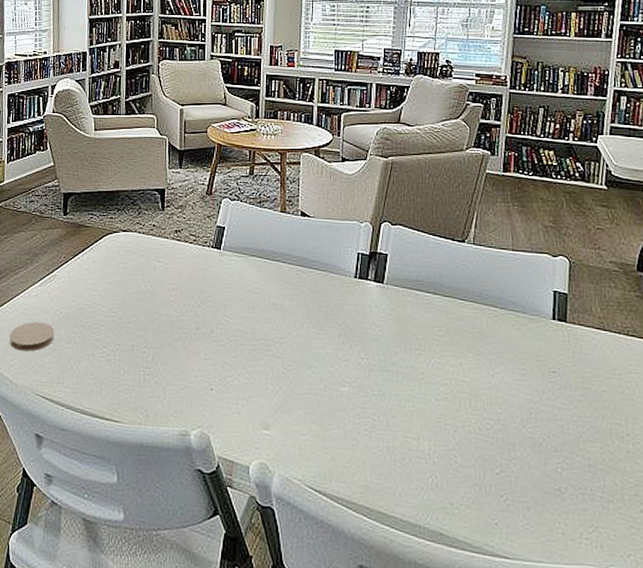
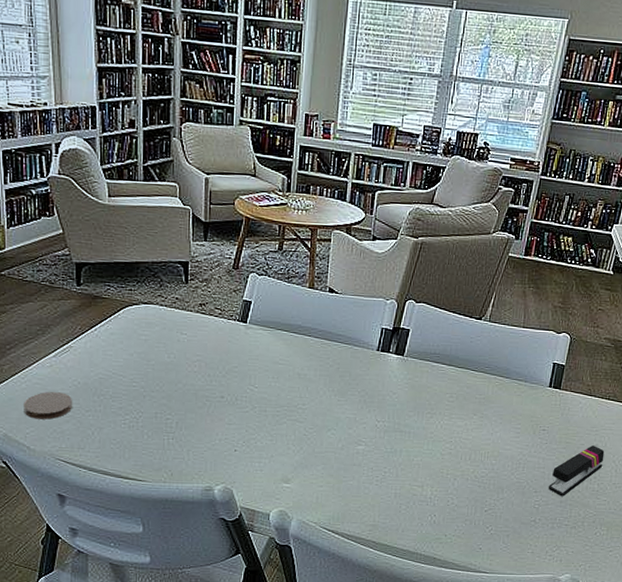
stapler: none [570,393,635,458] -> present [548,446,605,496]

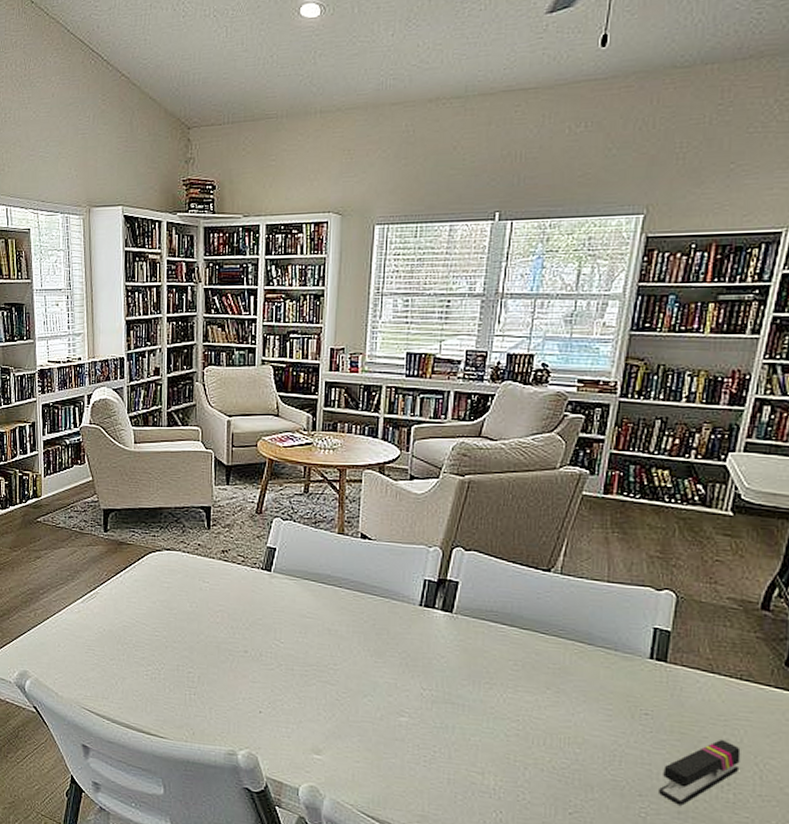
coaster: present [24,392,73,420] -> none [53,638,98,666]

